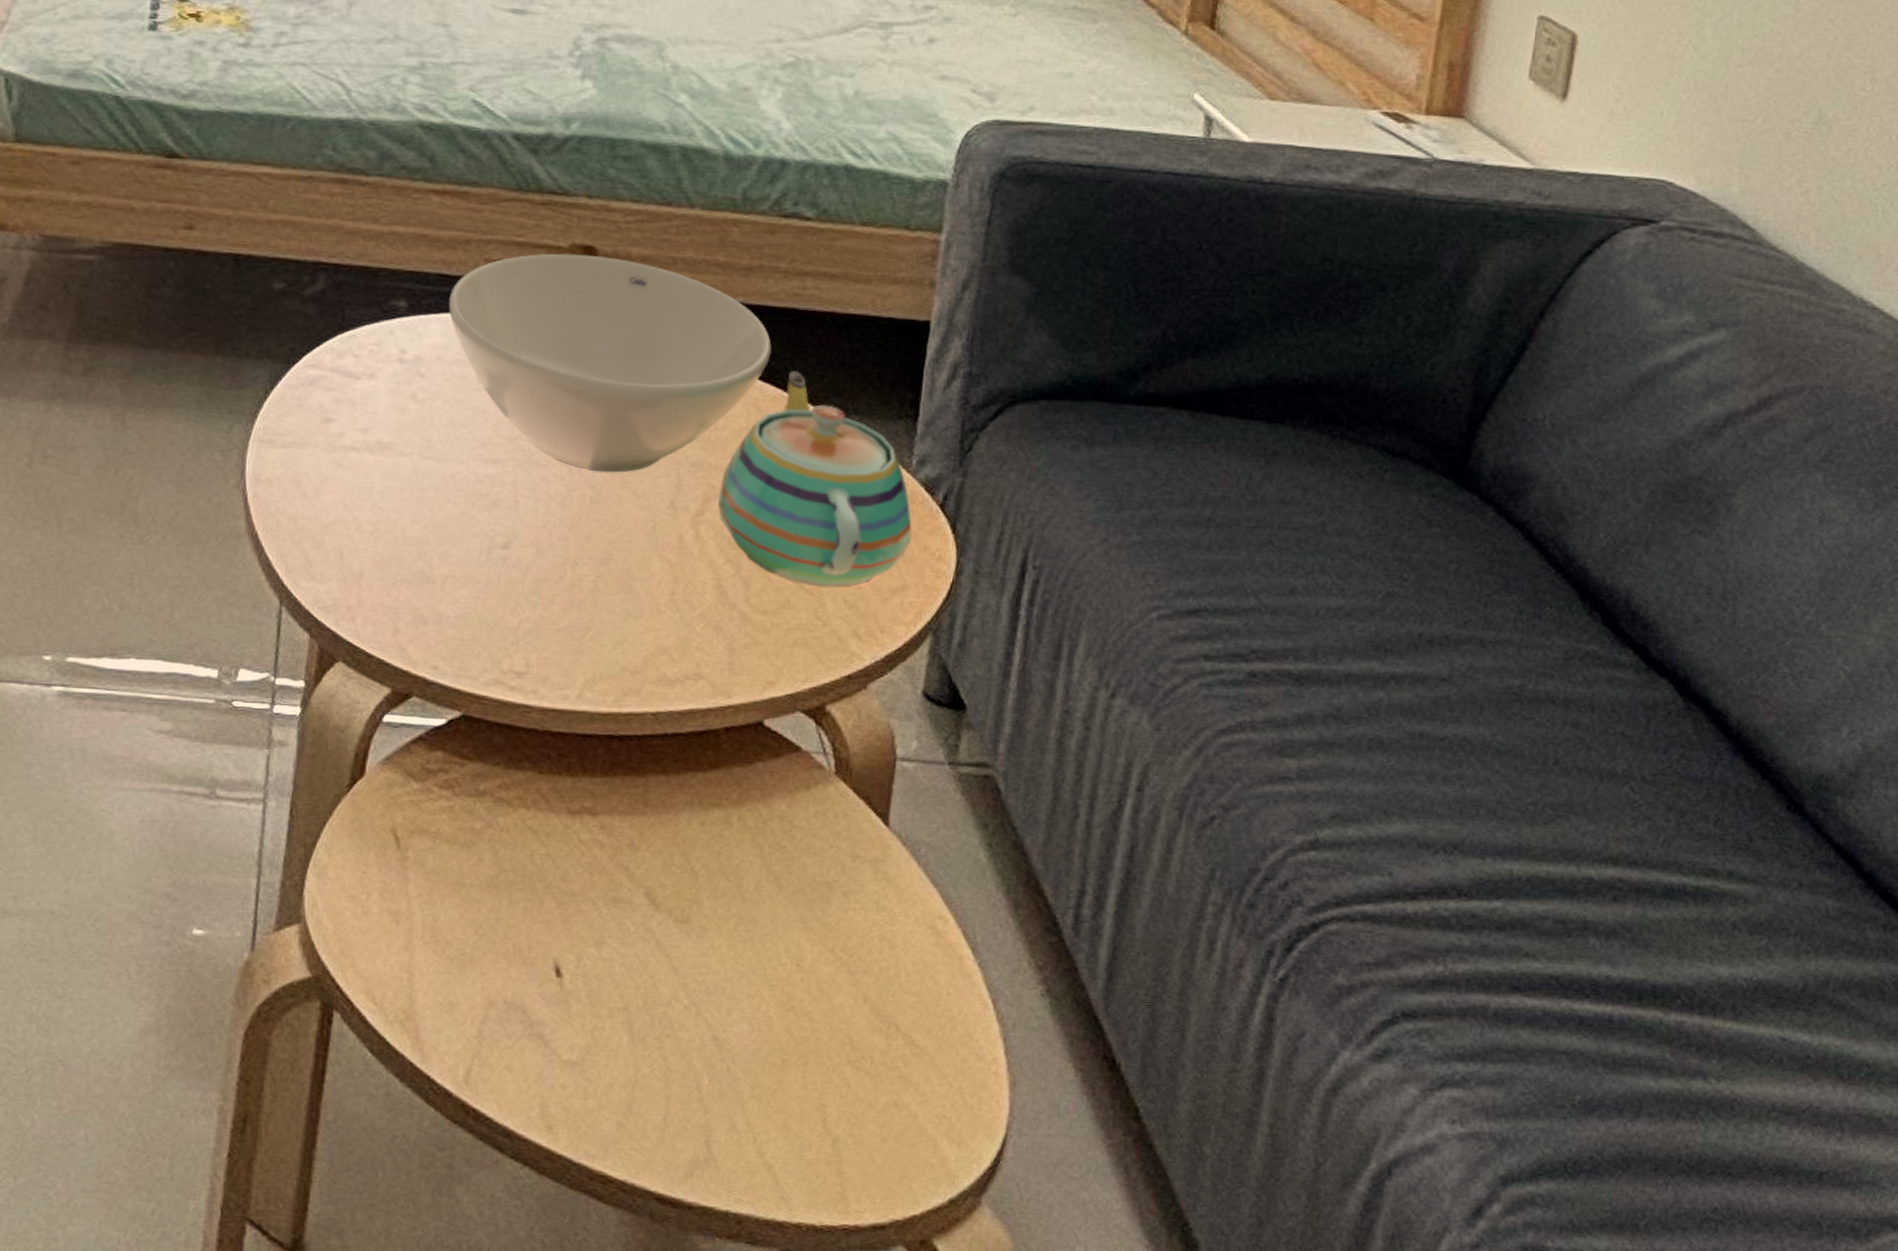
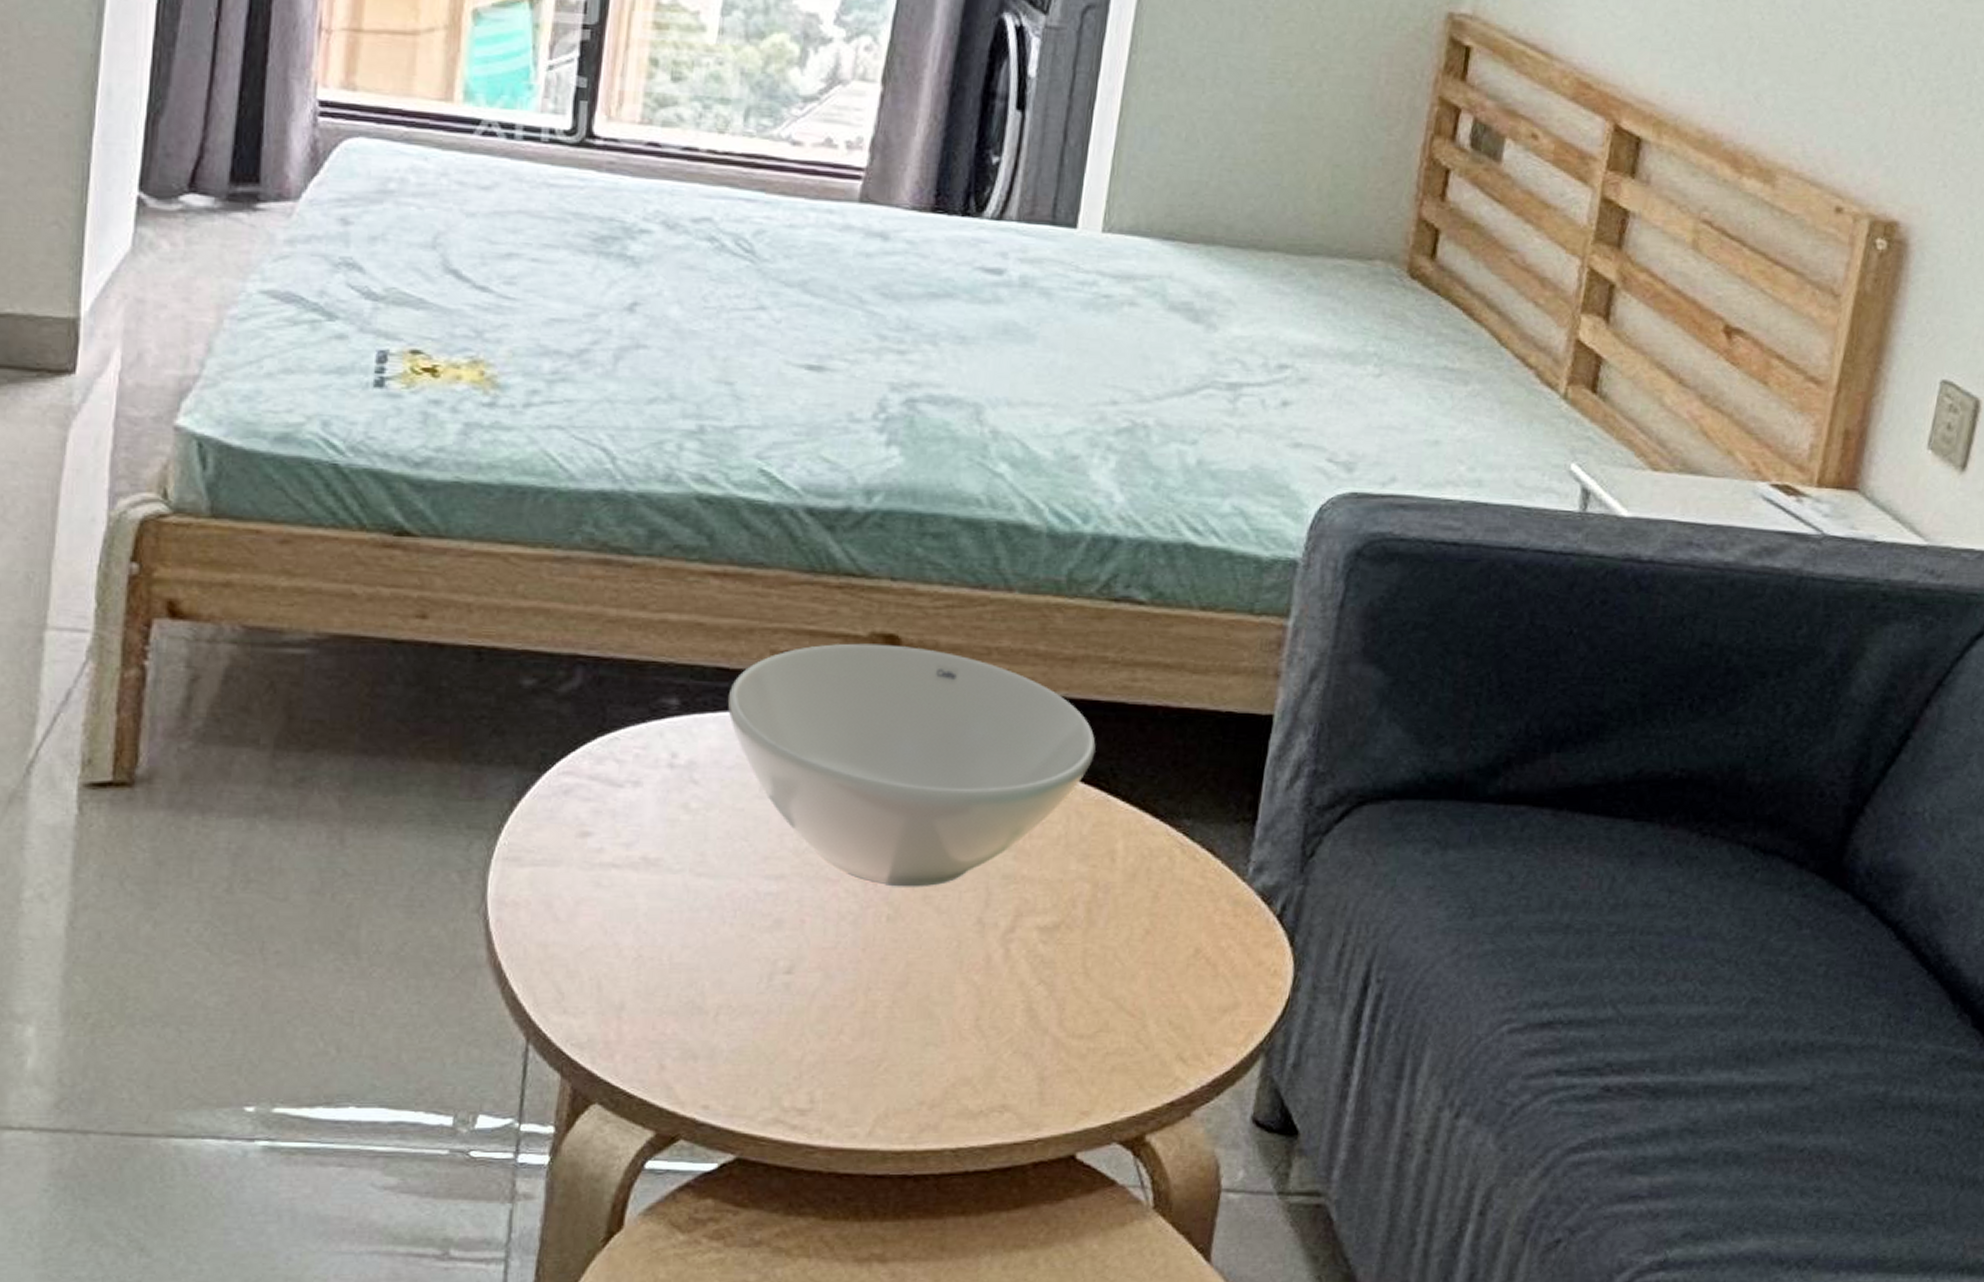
teapot: present [718,370,912,589] -> none [1031,771,1246,1009]

